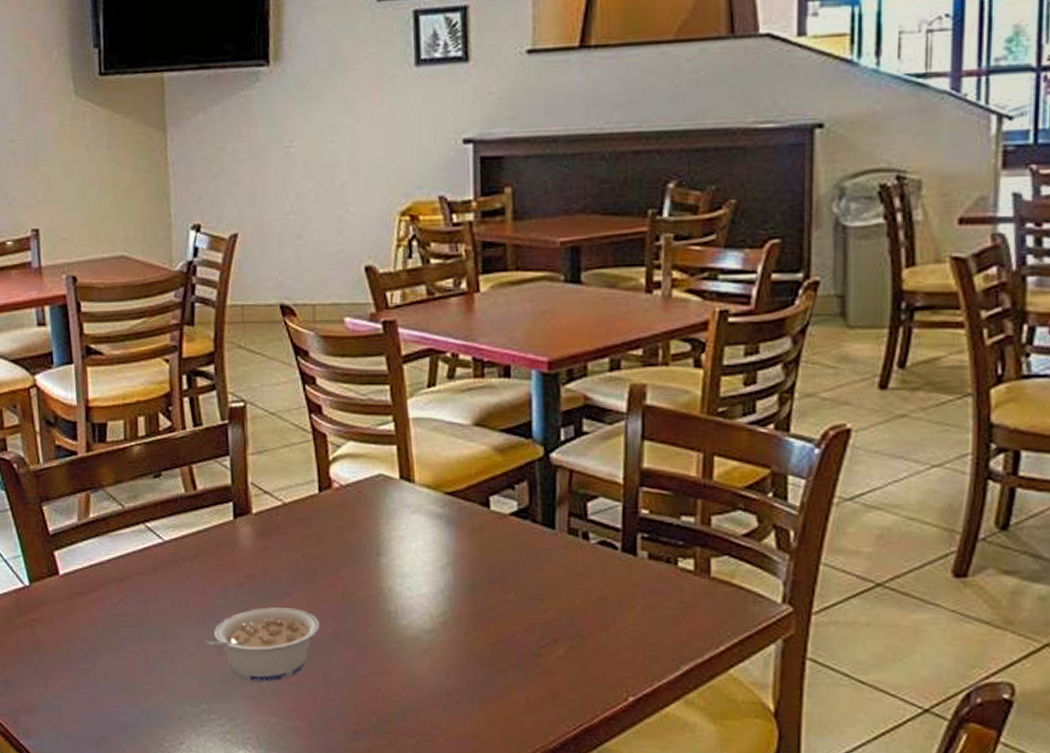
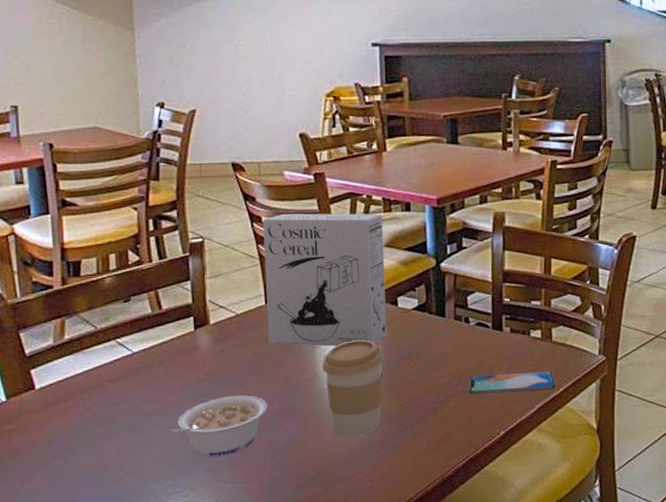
cereal box: none [317,374,475,559] -> present [262,213,387,347]
coffee cup: none [388,550,471,679] -> present [321,339,385,437]
smartphone: none [584,614,714,646] -> present [468,371,556,395]

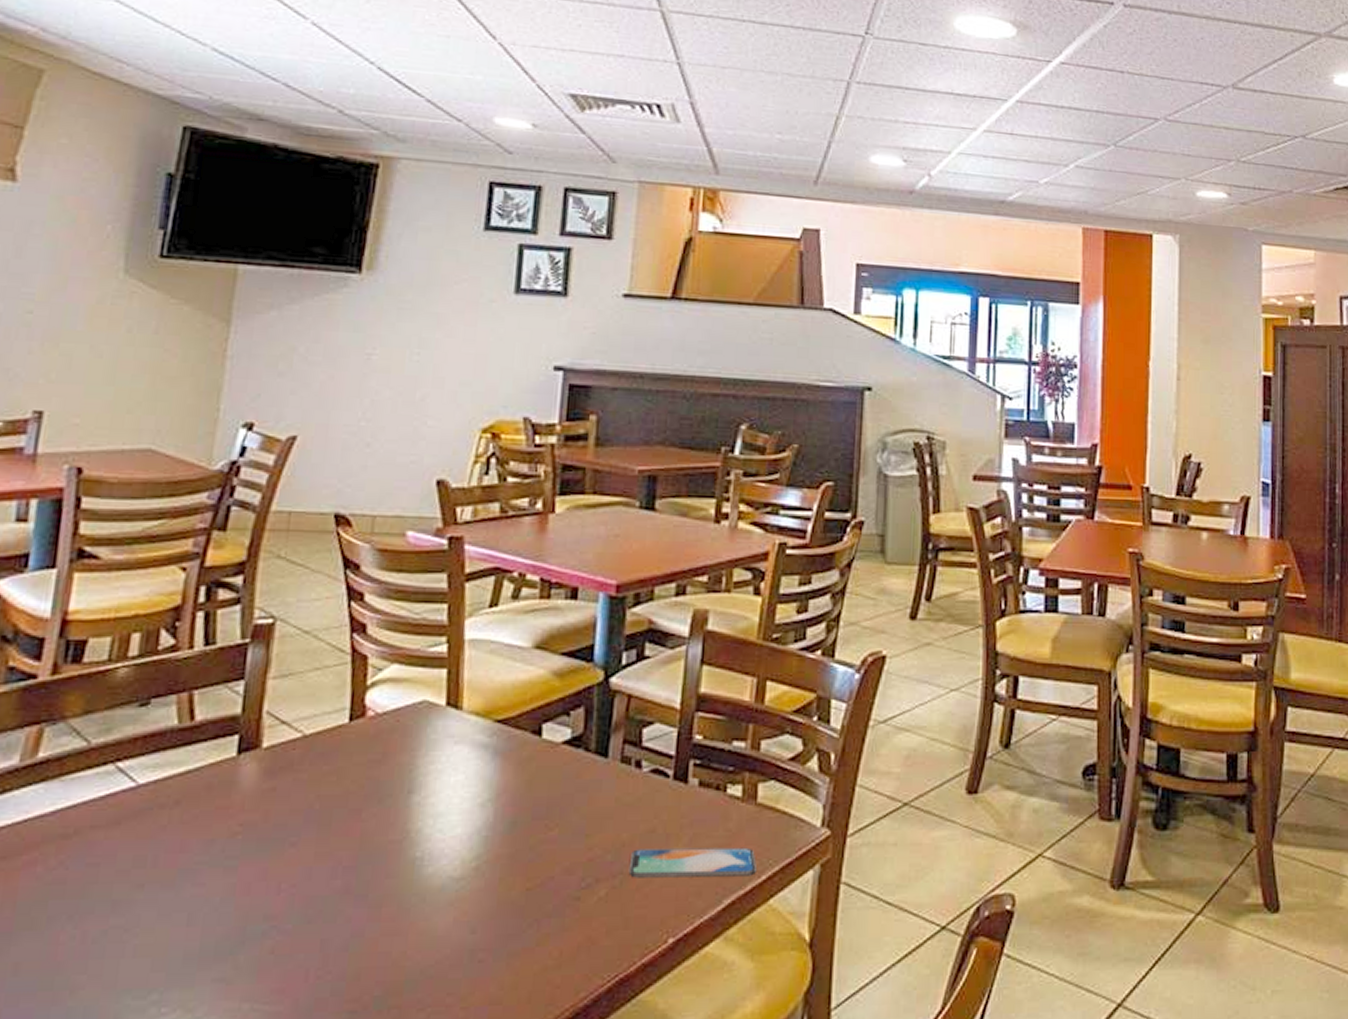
legume: present [169,395,267,457] -> none [169,861,327,958]
cereal box: present [262,213,387,347] -> none [345,590,537,793]
coffee cup: present [321,339,385,437] -> none [417,785,513,936]

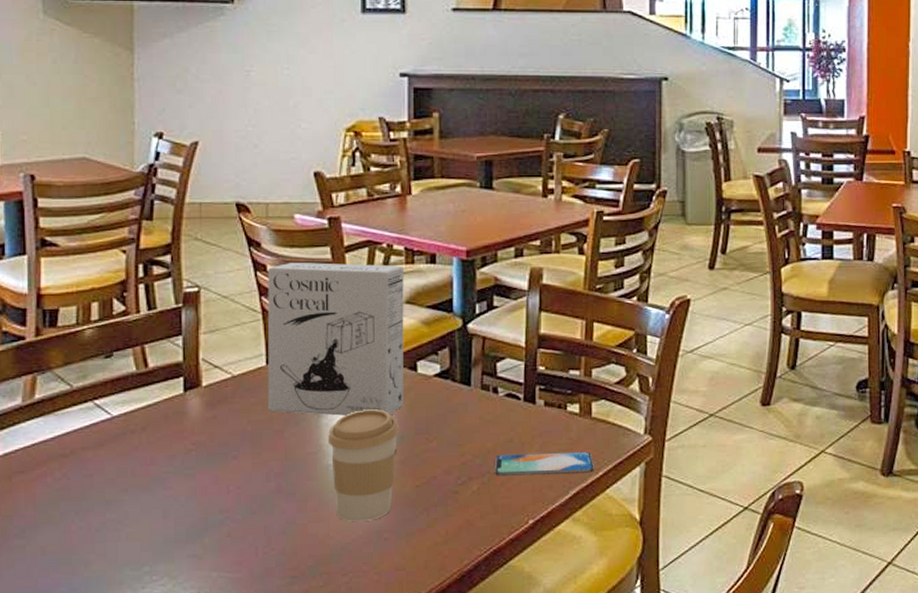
cereal box: none [345,590,537,793] -> present [267,262,404,416]
coffee cup: none [417,785,513,936] -> present [327,409,400,521]

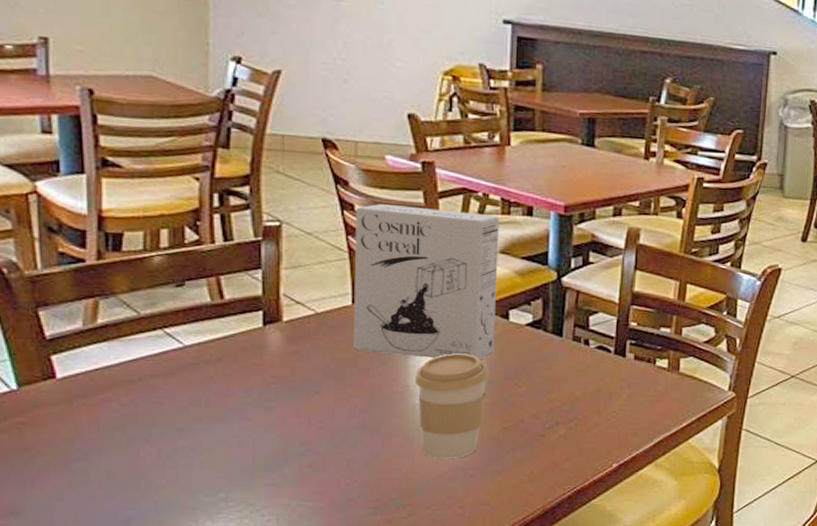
smartphone: present [494,451,594,476] -> none [581,402,679,423]

